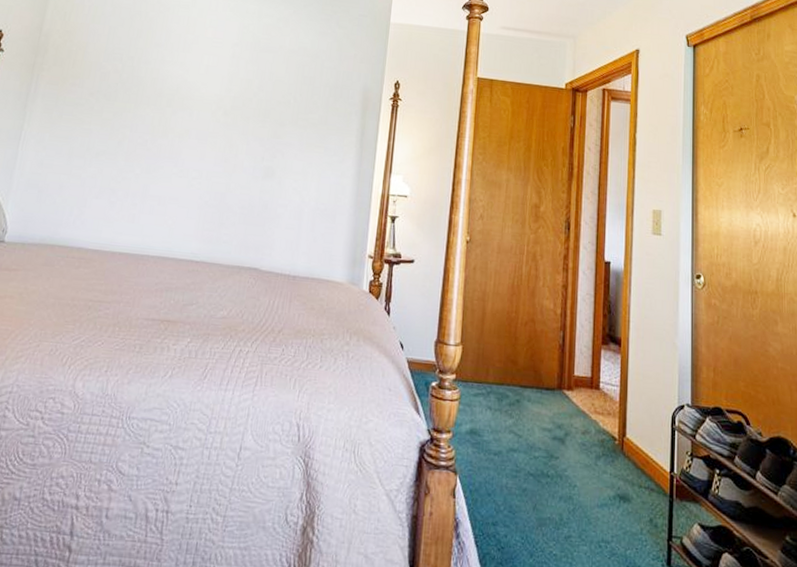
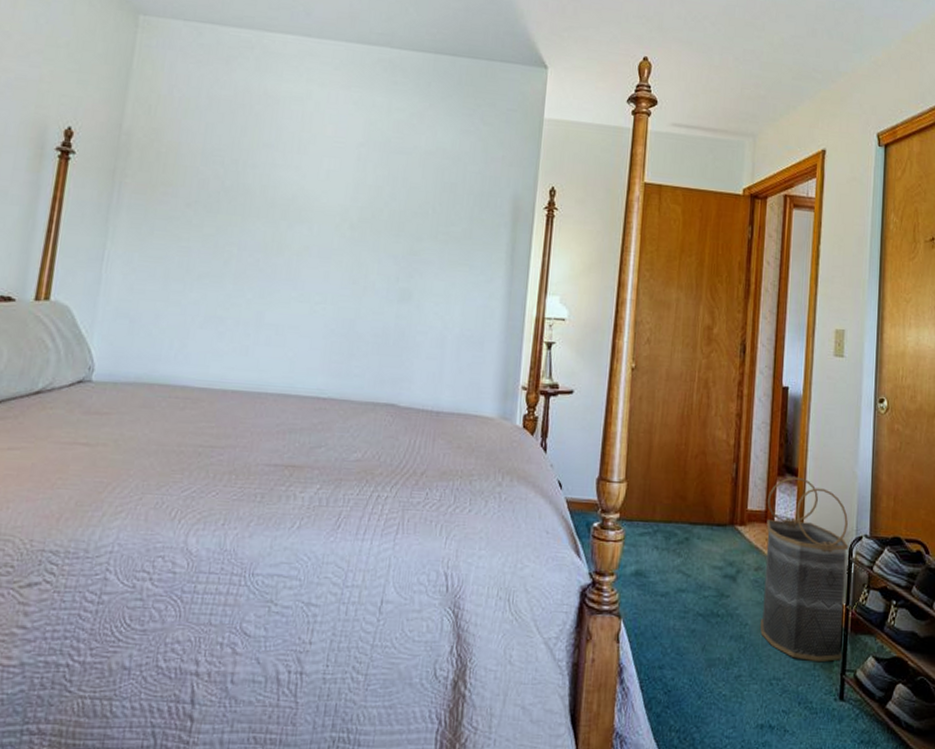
basket: none [589,345,672,528] -> present [760,476,849,663]

